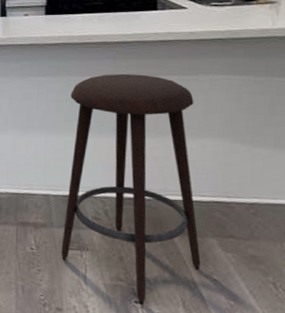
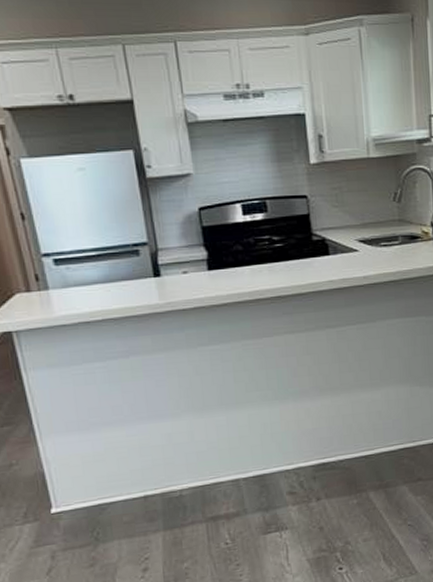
stool: present [61,73,201,305] -> none [248,328,396,570]

